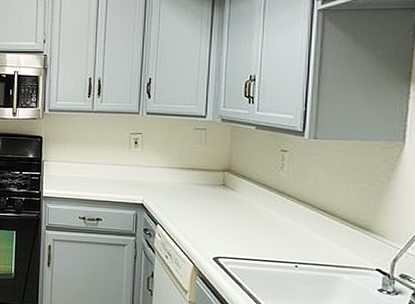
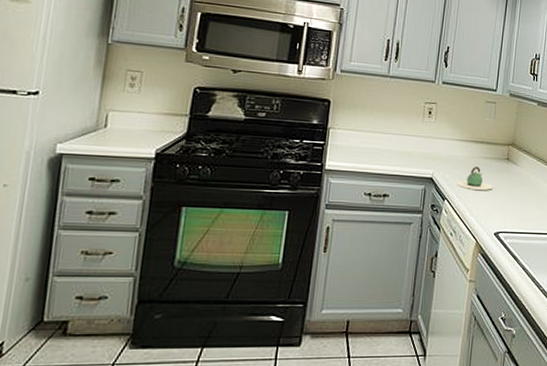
teapot: none [167,192,209,216] -> present [455,166,493,190]

